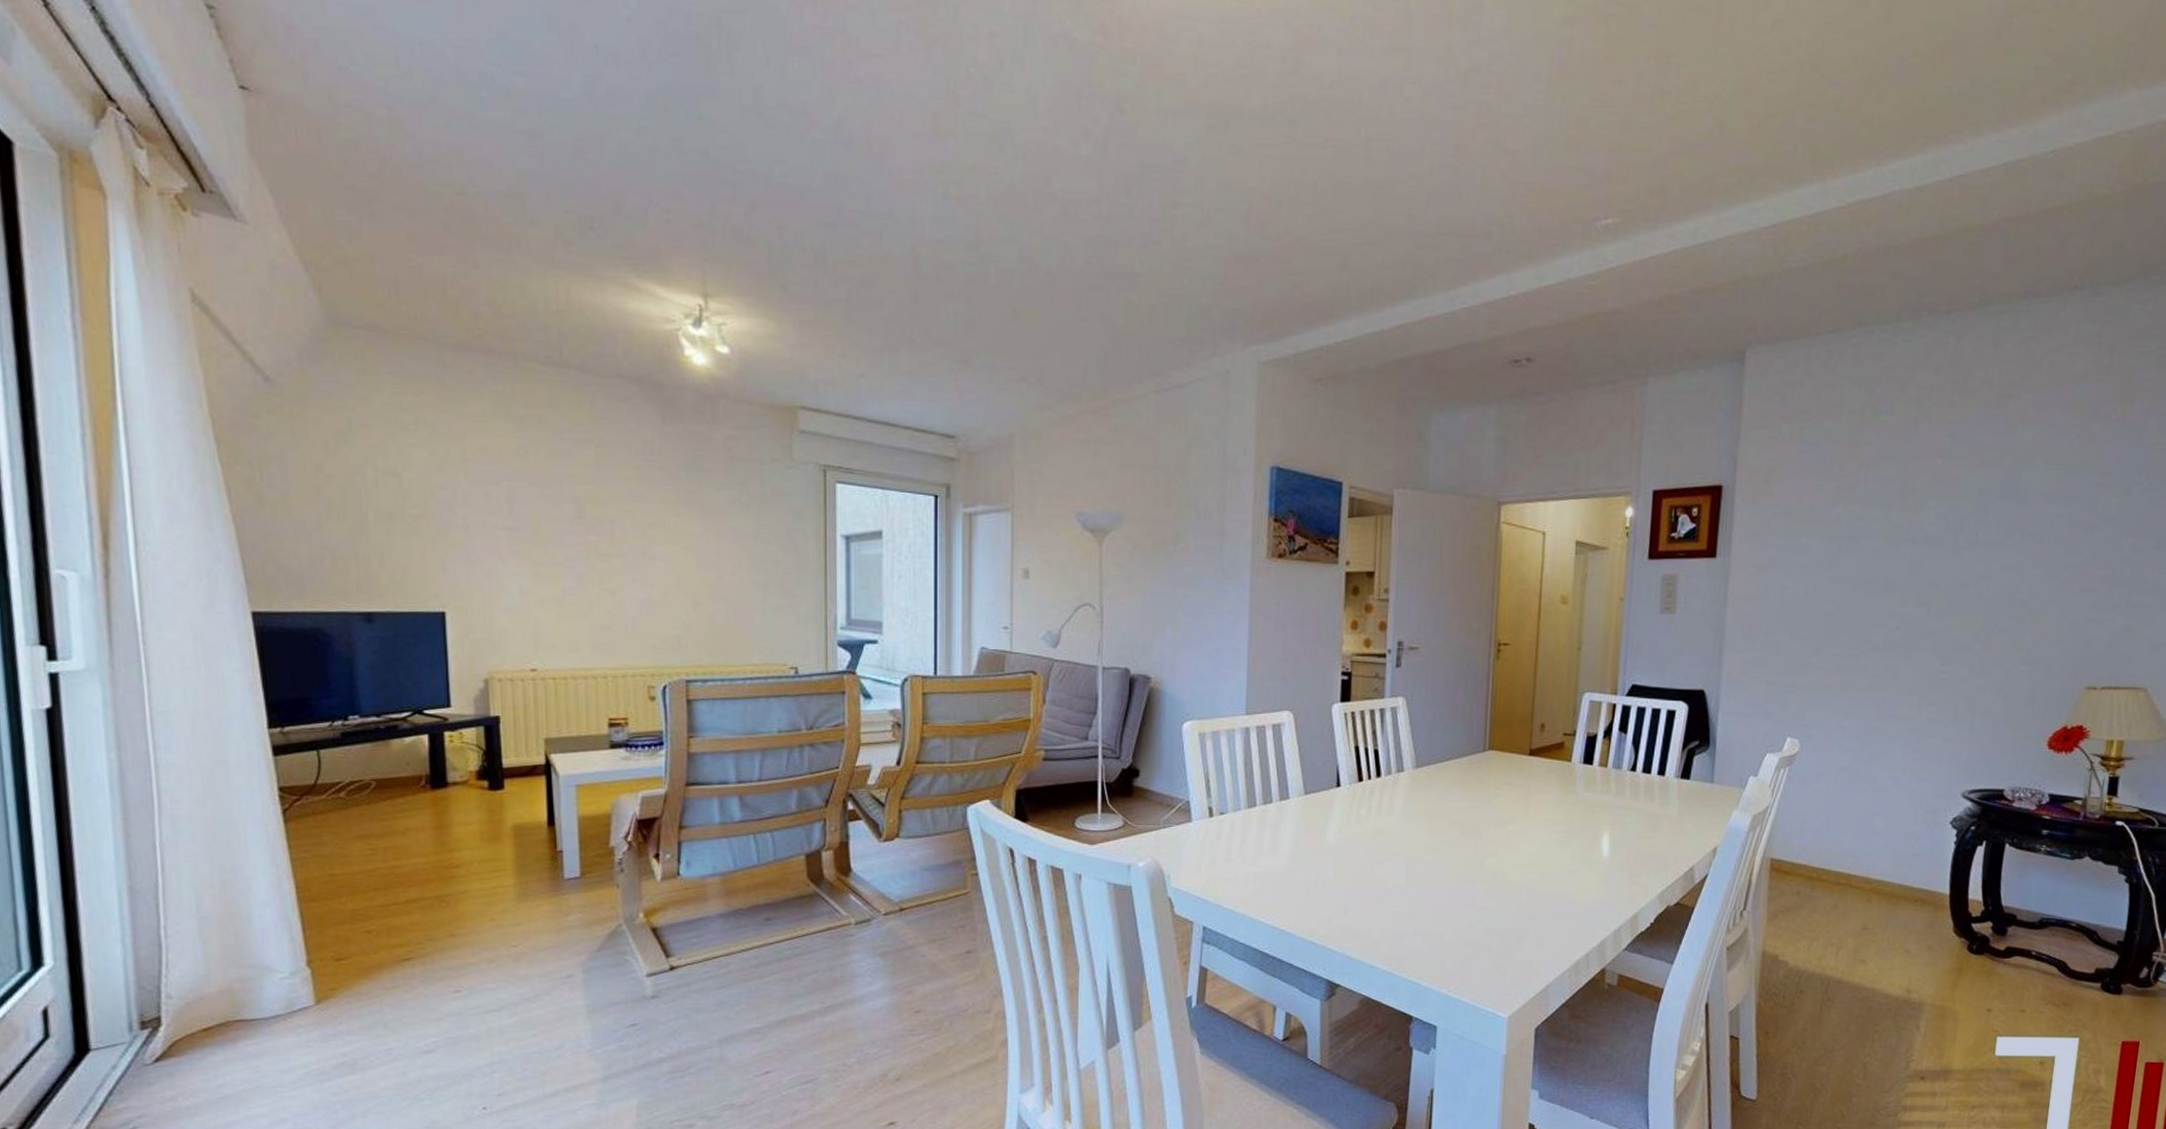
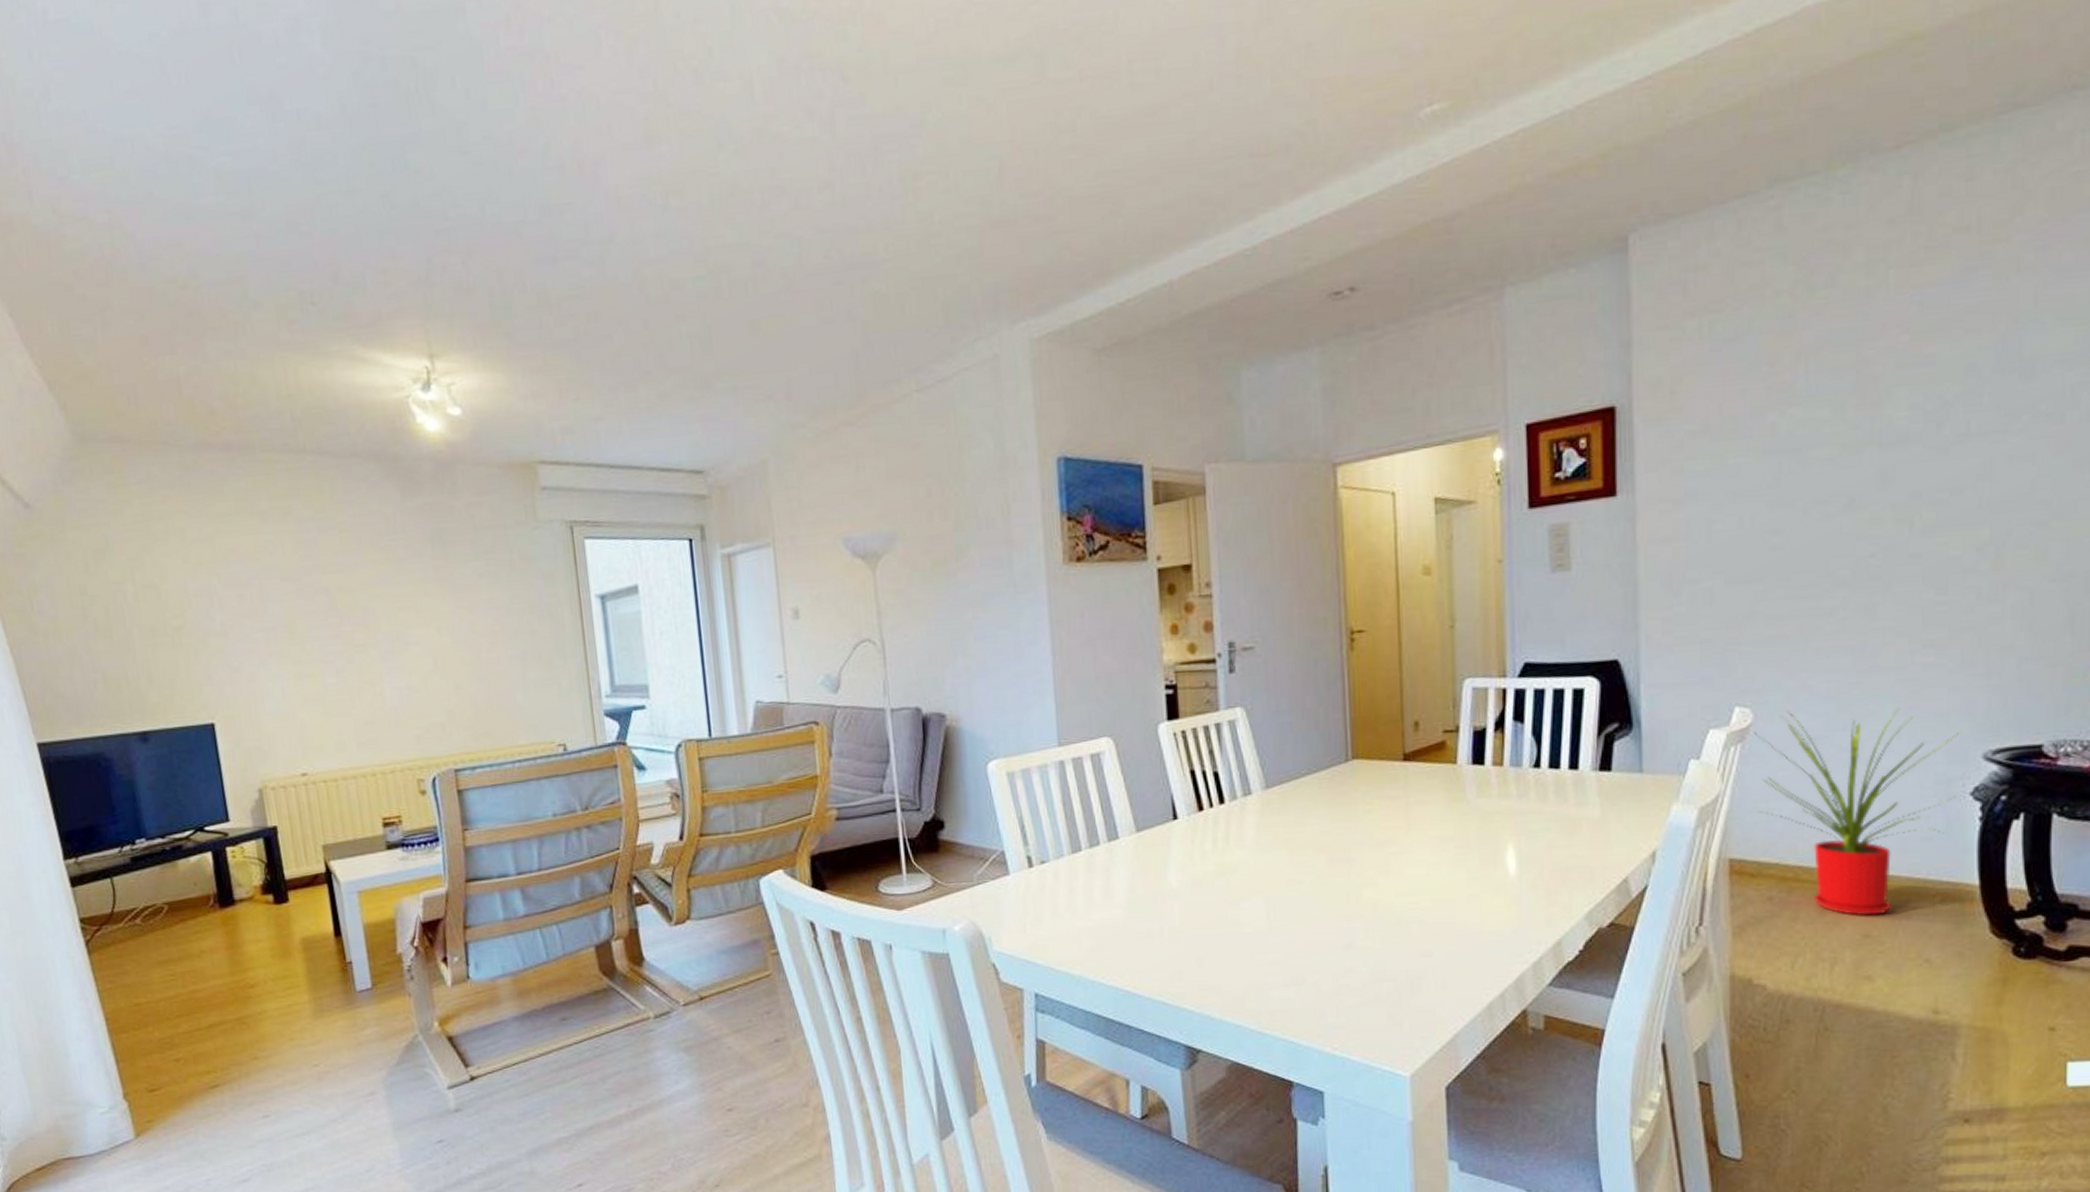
house plant: none [1796,744,1948,912] -> present [1754,708,1960,916]

